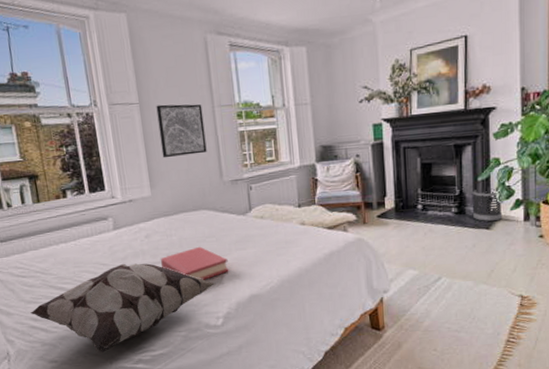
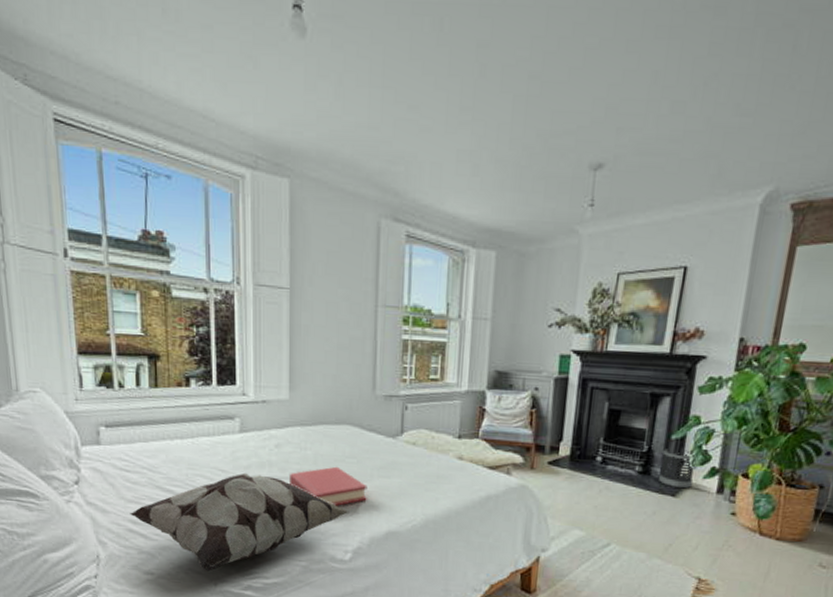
wall art: present [156,104,207,158] -> none [308,294,363,359]

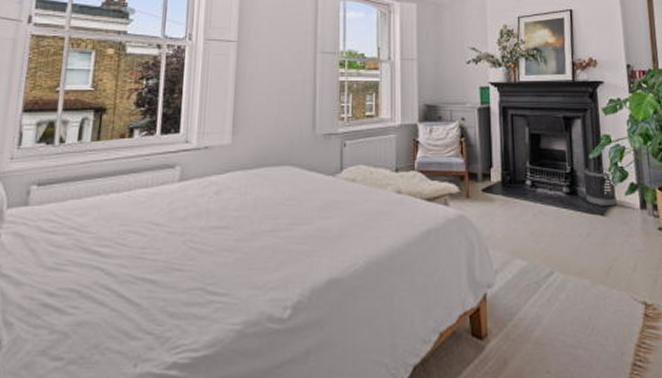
decorative pillow: present [130,472,351,572] -> none [47,225,291,349]
hardback book: present [290,466,367,506] -> none [227,210,308,254]

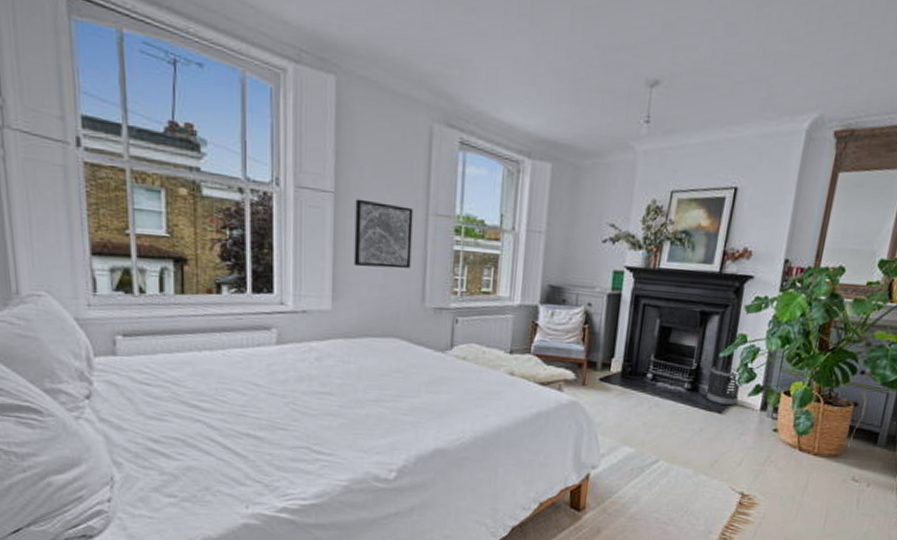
wall art: none [252,45,304,103] -> present [353,199,413,269]

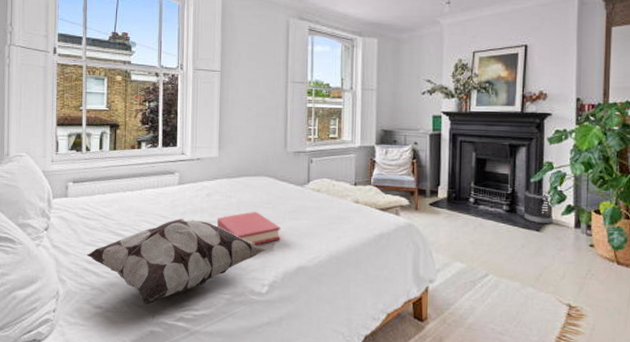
decorative pillow: none [150,387,397,493] -> present [87,218,267,305]
hardback book: none [331,381,414,423] -> present [217,211,281,245]
wall art: present [353,199,413,269] -> none [234,75,277,124]

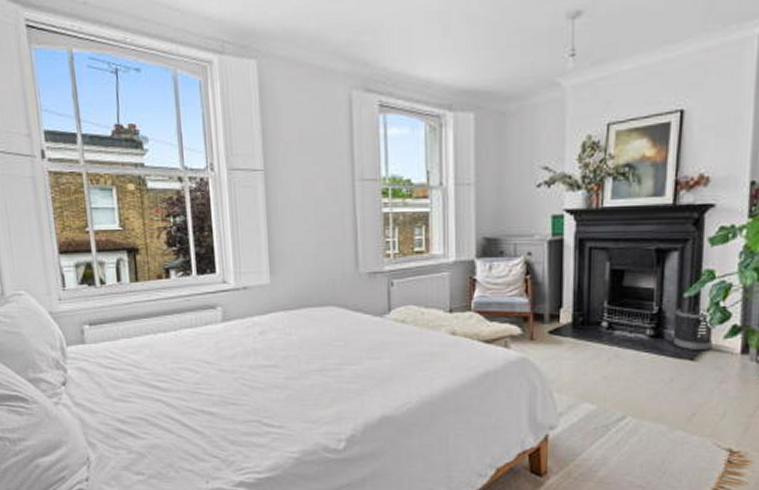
decorative pillow: present [87,218,267,305] -> none [117,363,342,469]
hardback book: present [217,211,281,245] -> none [276,350,358,392]

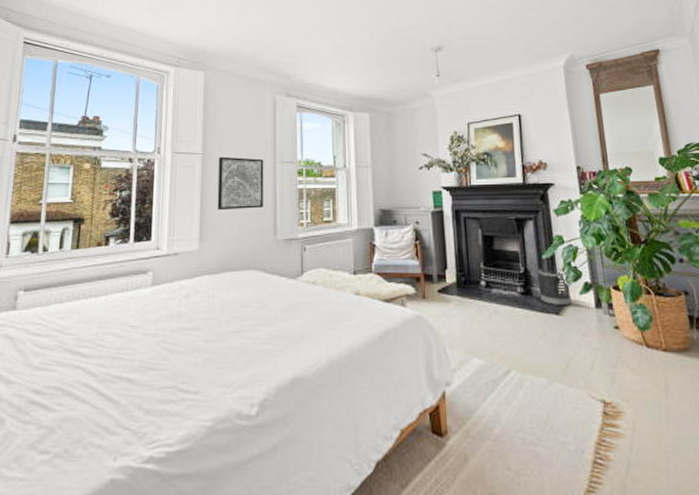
wall art: none [284,173,342,239] -> present [217,156,264,211]

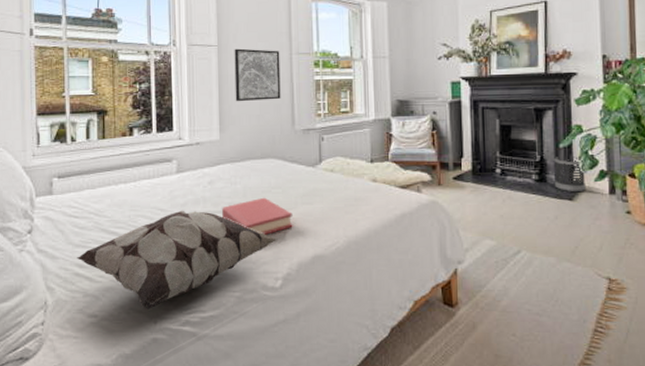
decorative pillow: none [34,326,257,444] -> present [77,210,279,309]
hardback book: none [197,312,272,354] -> present [222,197,293,235]

